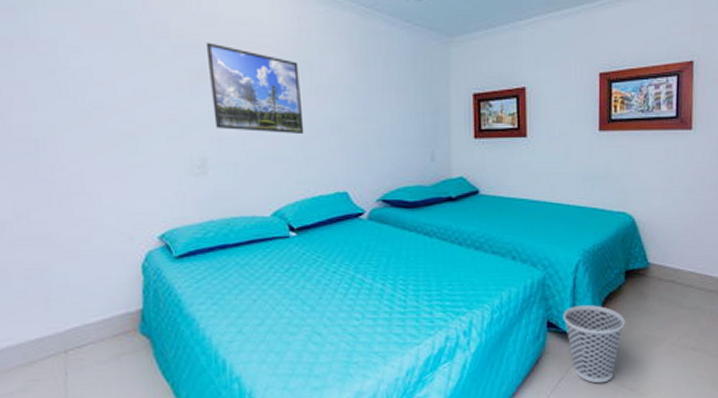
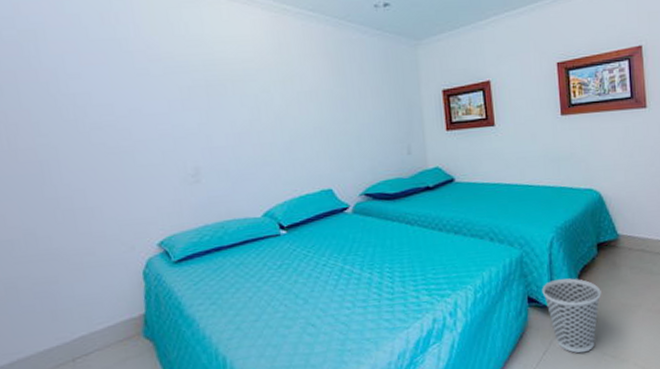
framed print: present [205,42,305,135] -> none [194,61,289,140]

